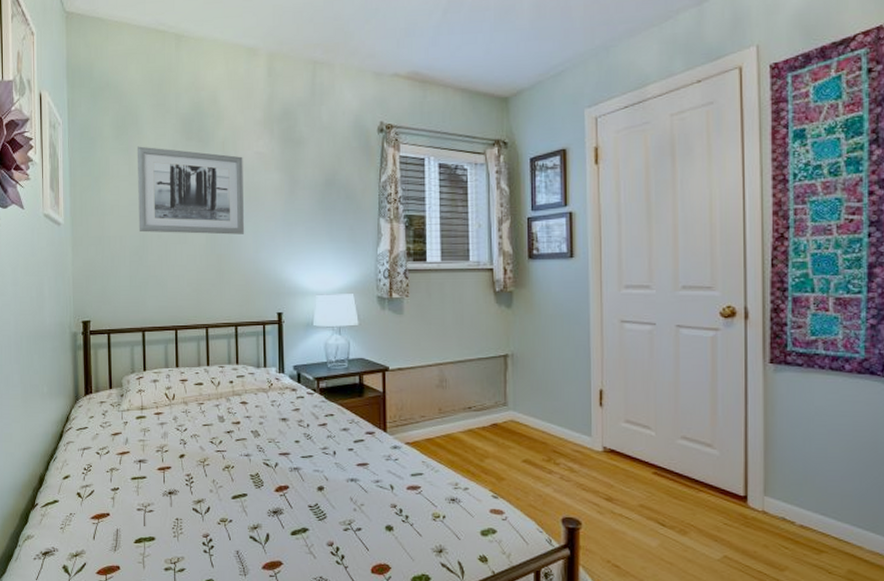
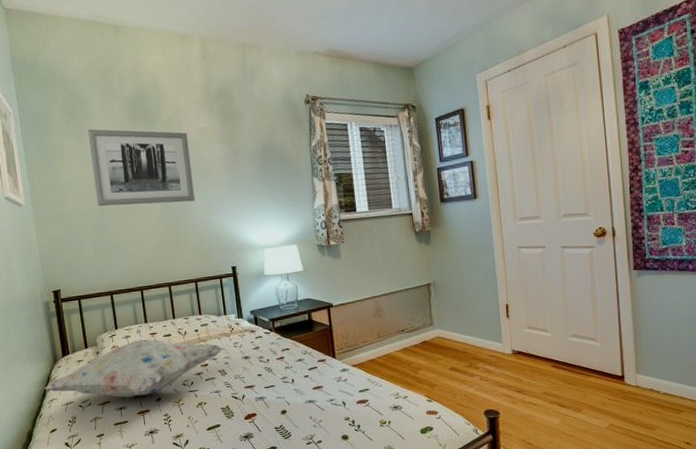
decorative pillow: none [62,386,259,450] -> present [44,339,223,398]

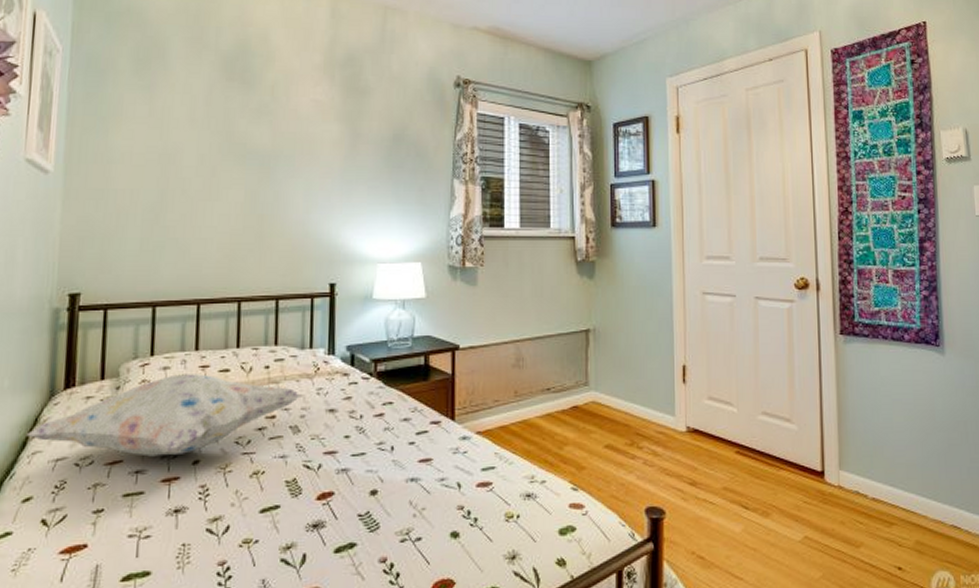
wall art: present [87,129,196,207] -> none [157,84,296,192]

